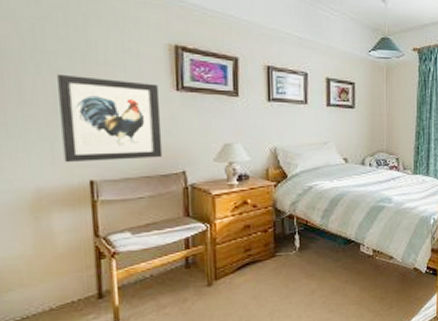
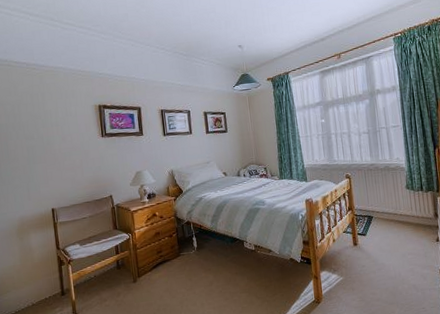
wall art: present [57,73,163,163] -> none [29,134,96,198]

